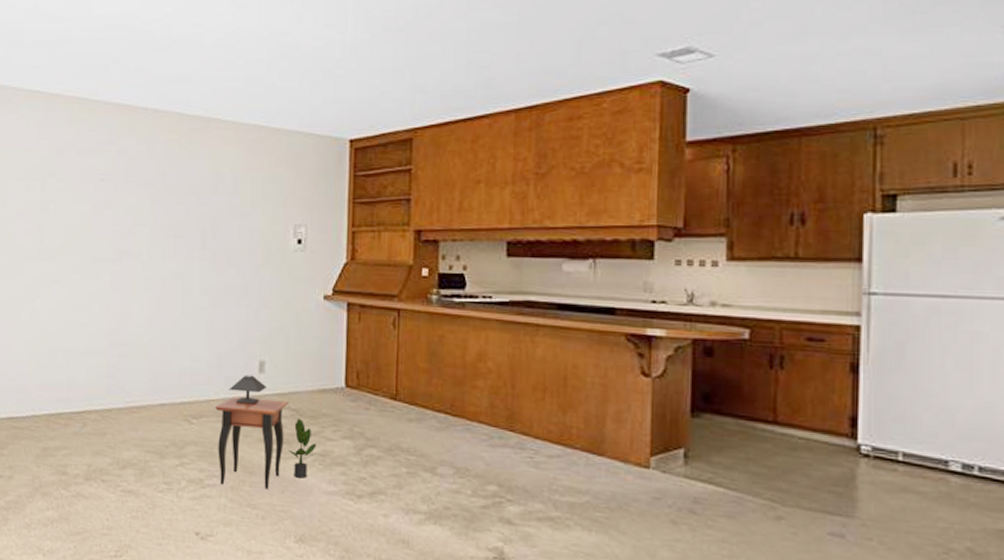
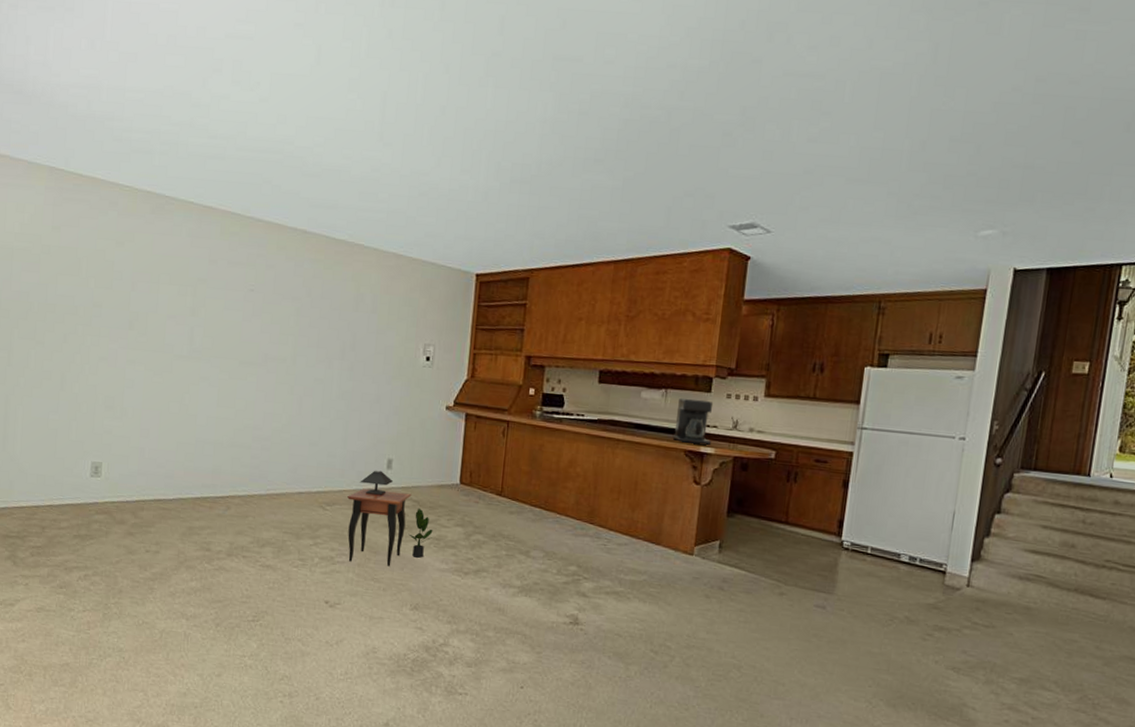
coffee maker: none [607,268,661,327] -> present [672,397,714,446]

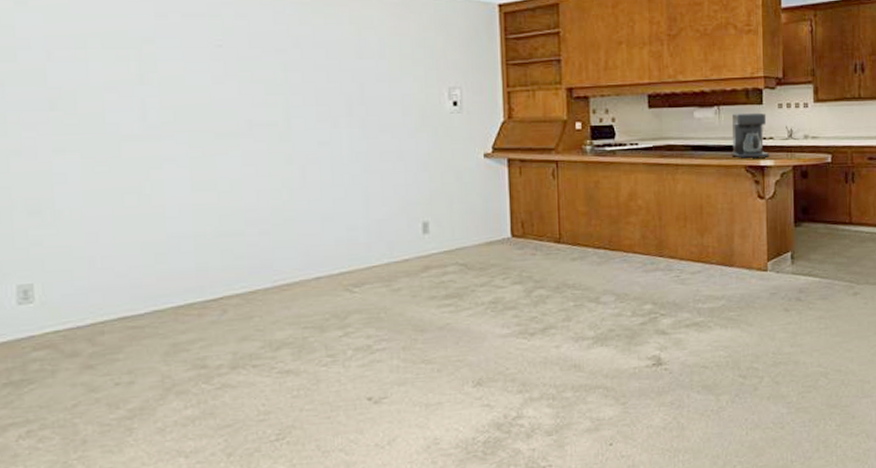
side table: present [347,470,412,567] -> none [379,237,457,347]
potted plant: present [408,508,433,558] -> none [459,271,488,327]

